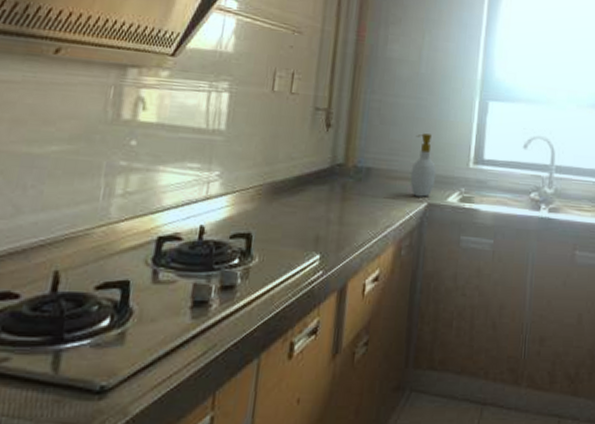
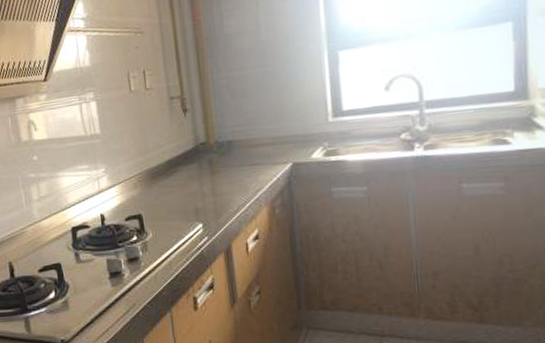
soap bottle: present [410,133,437,197] -> none [268,98,297,159]

